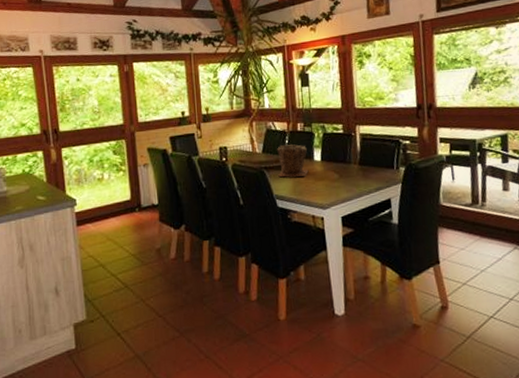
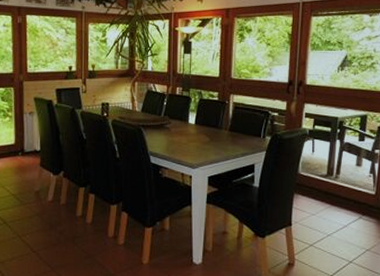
plant pot: present [277,143,309,178] -> none [154,106,183,137]

